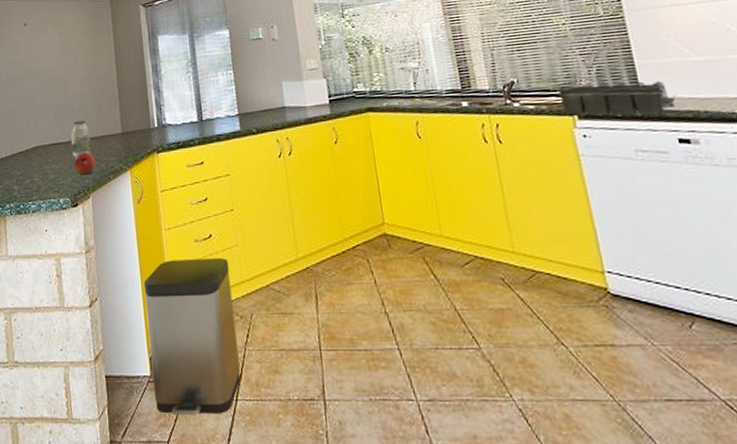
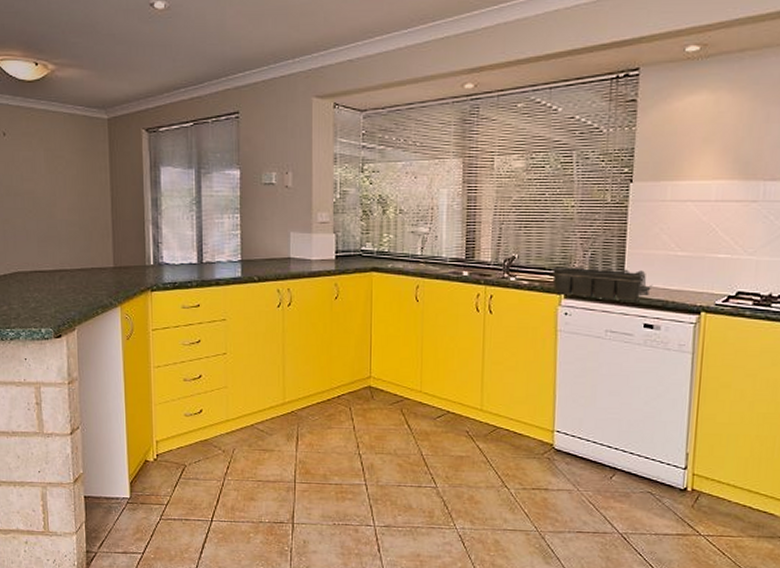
vase: present [71,120,91,161] -> none [55,249,79,292]
fruit: present [73,152,96,175] -> none [58,284,83,307]
pedal bin: present [143,258,241,415] -> none [128,396,217,532]

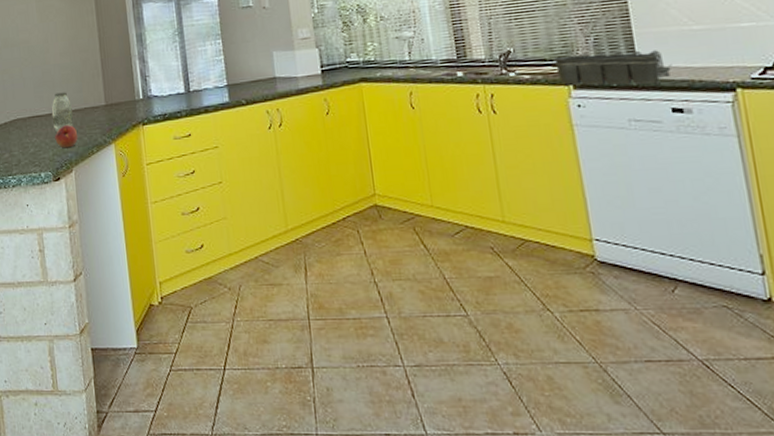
vase: none [55,249,79,292] -> present [51,92,73,134]
fruit: none [58,284,83,307] -> present [55,125,78,148]

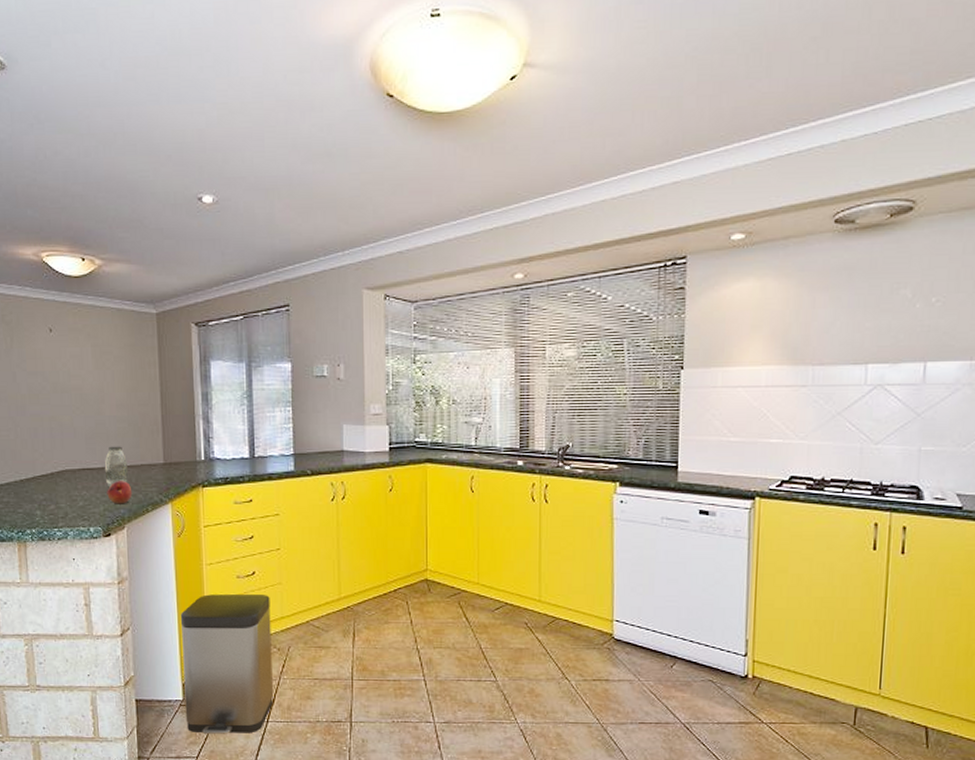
pedal bin: none [129,231,229,384] -> present [180,594,273,734]
dish rack: present [553,50,673,86] -> none [606,454,707,489]

